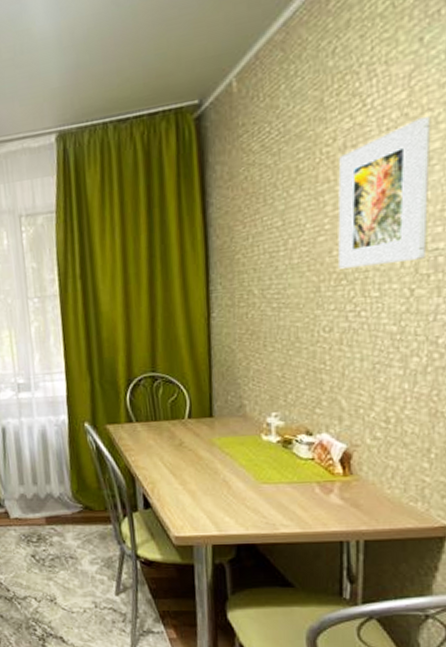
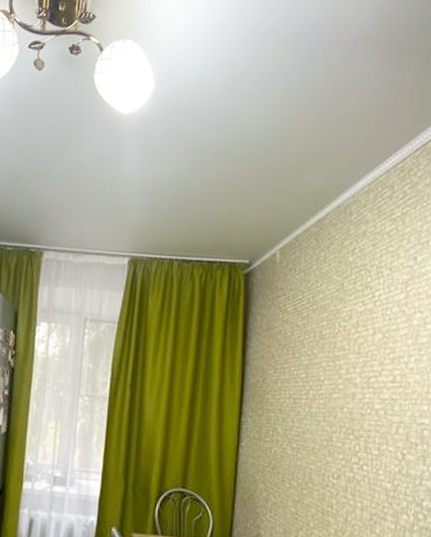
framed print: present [337,116,431,269] -> none [347,316,421,430]

